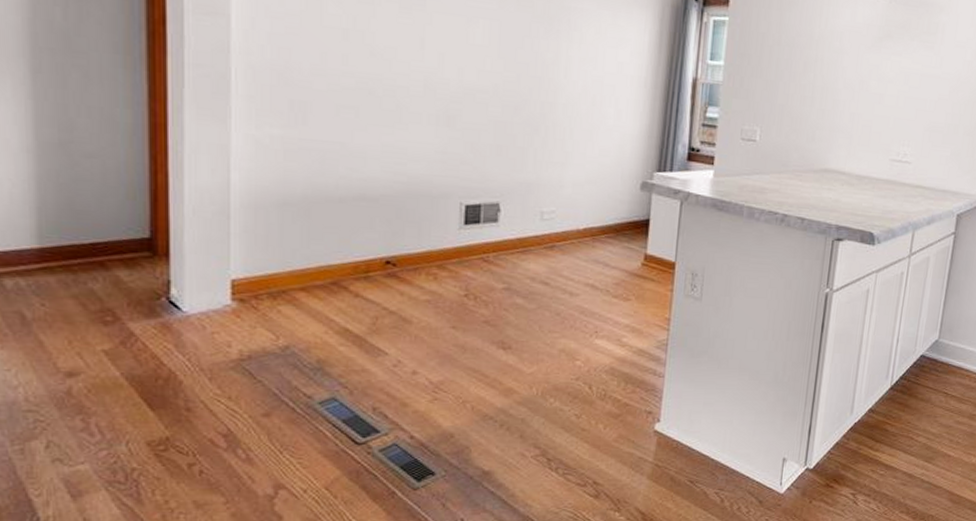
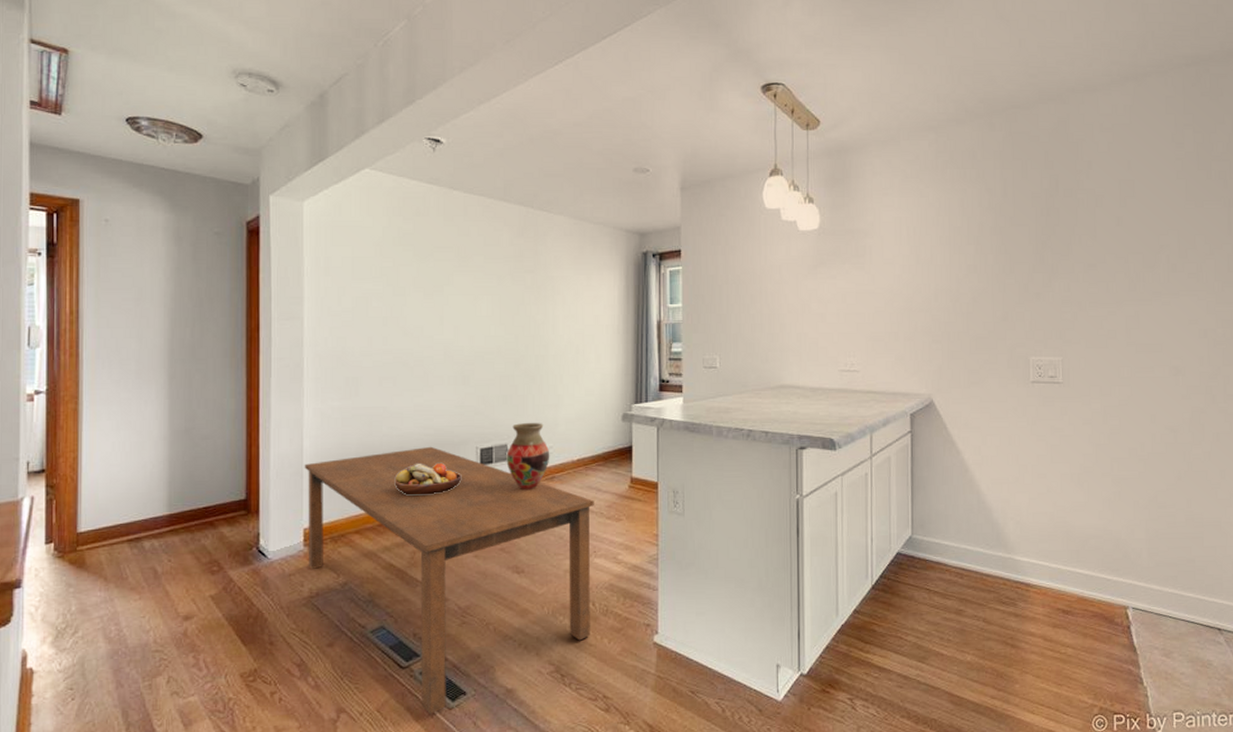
dining table: none [231,196,600,494] -> present [304,446,594,715]
fruit bowl: none [353,215,441,254] -> present [394,463,462,496]
vase: none [497,180,552,259] -> present [506,423,550,491]

